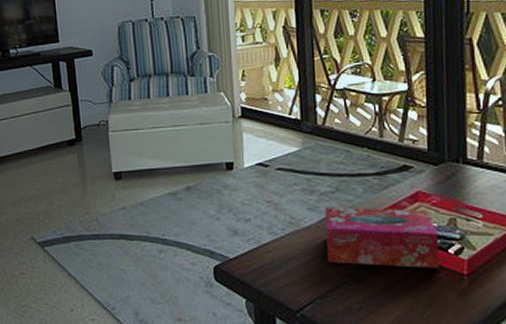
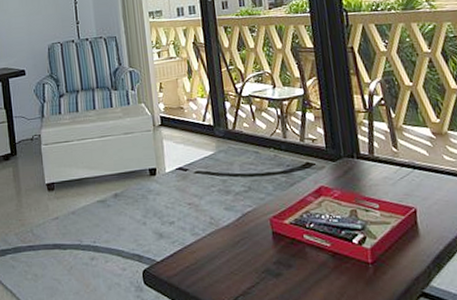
tissue box: present [325,207,439,269] -> none [240,204,346,260]

